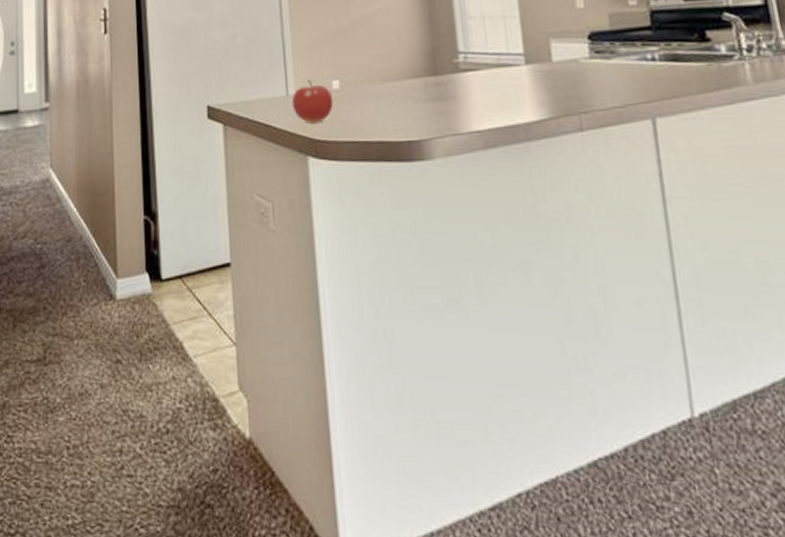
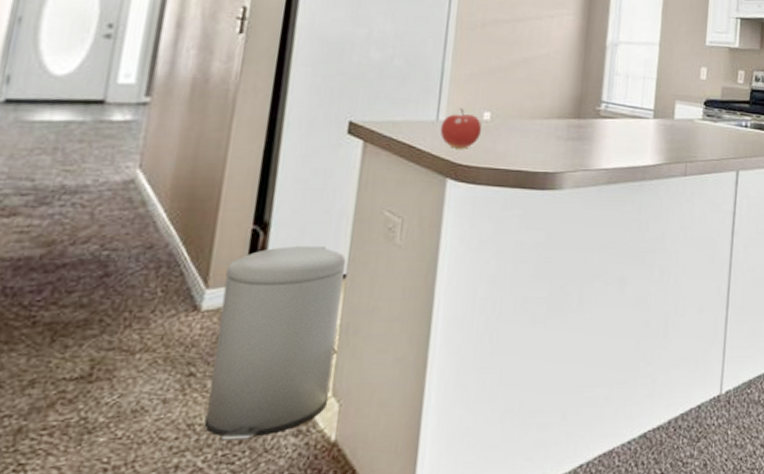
pedal bin: none [130,234,237,431] -> present [204,245,347,442]

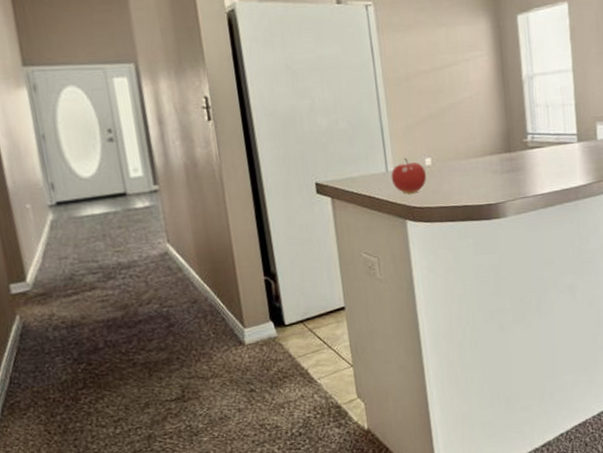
pedal bin: present [204,245,347,442] -> none [255,286,356,435]

